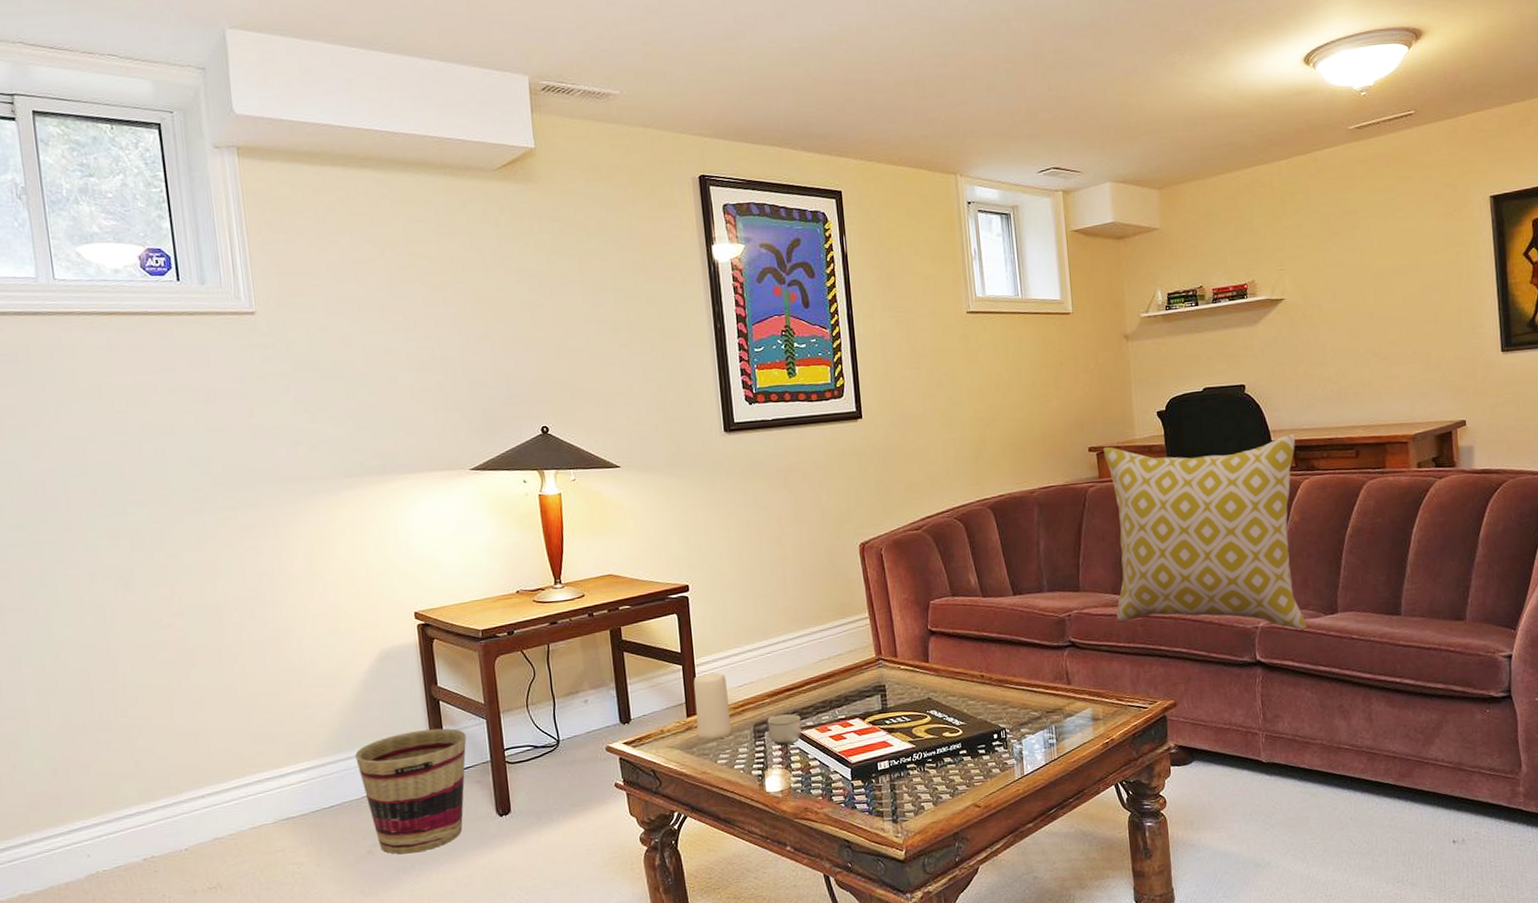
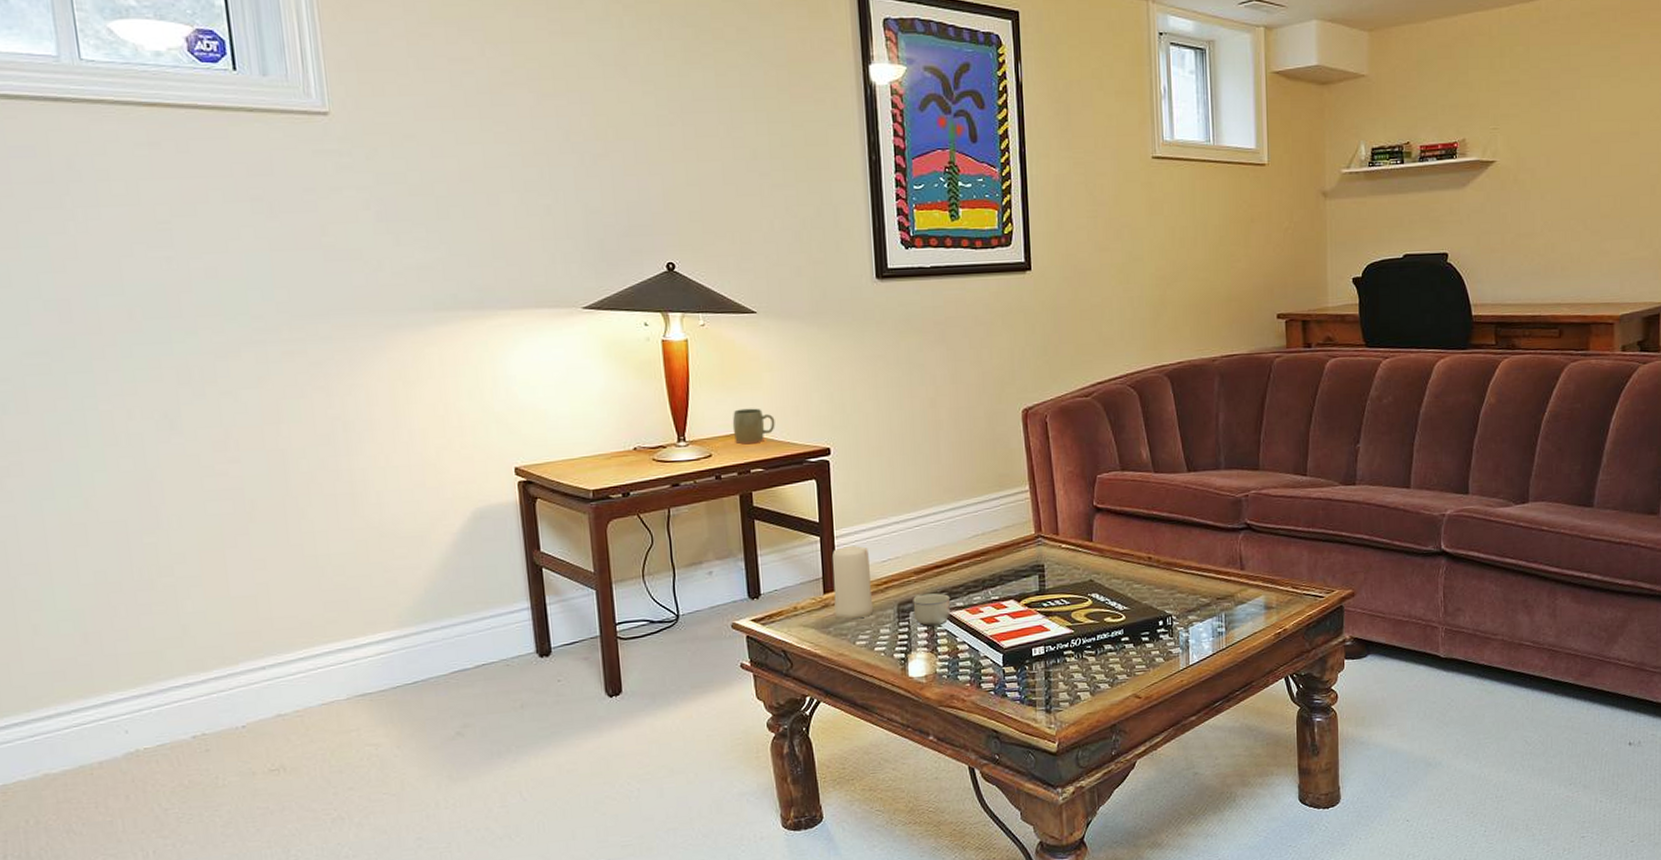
basket: present [355,728,466,854] -> none [443,598,573,737]
mug: none [601,551,640,584] -> present [732,408,775,444]
pillow: present [1104,434,1308,631] -> none [1293,310,1497,520]

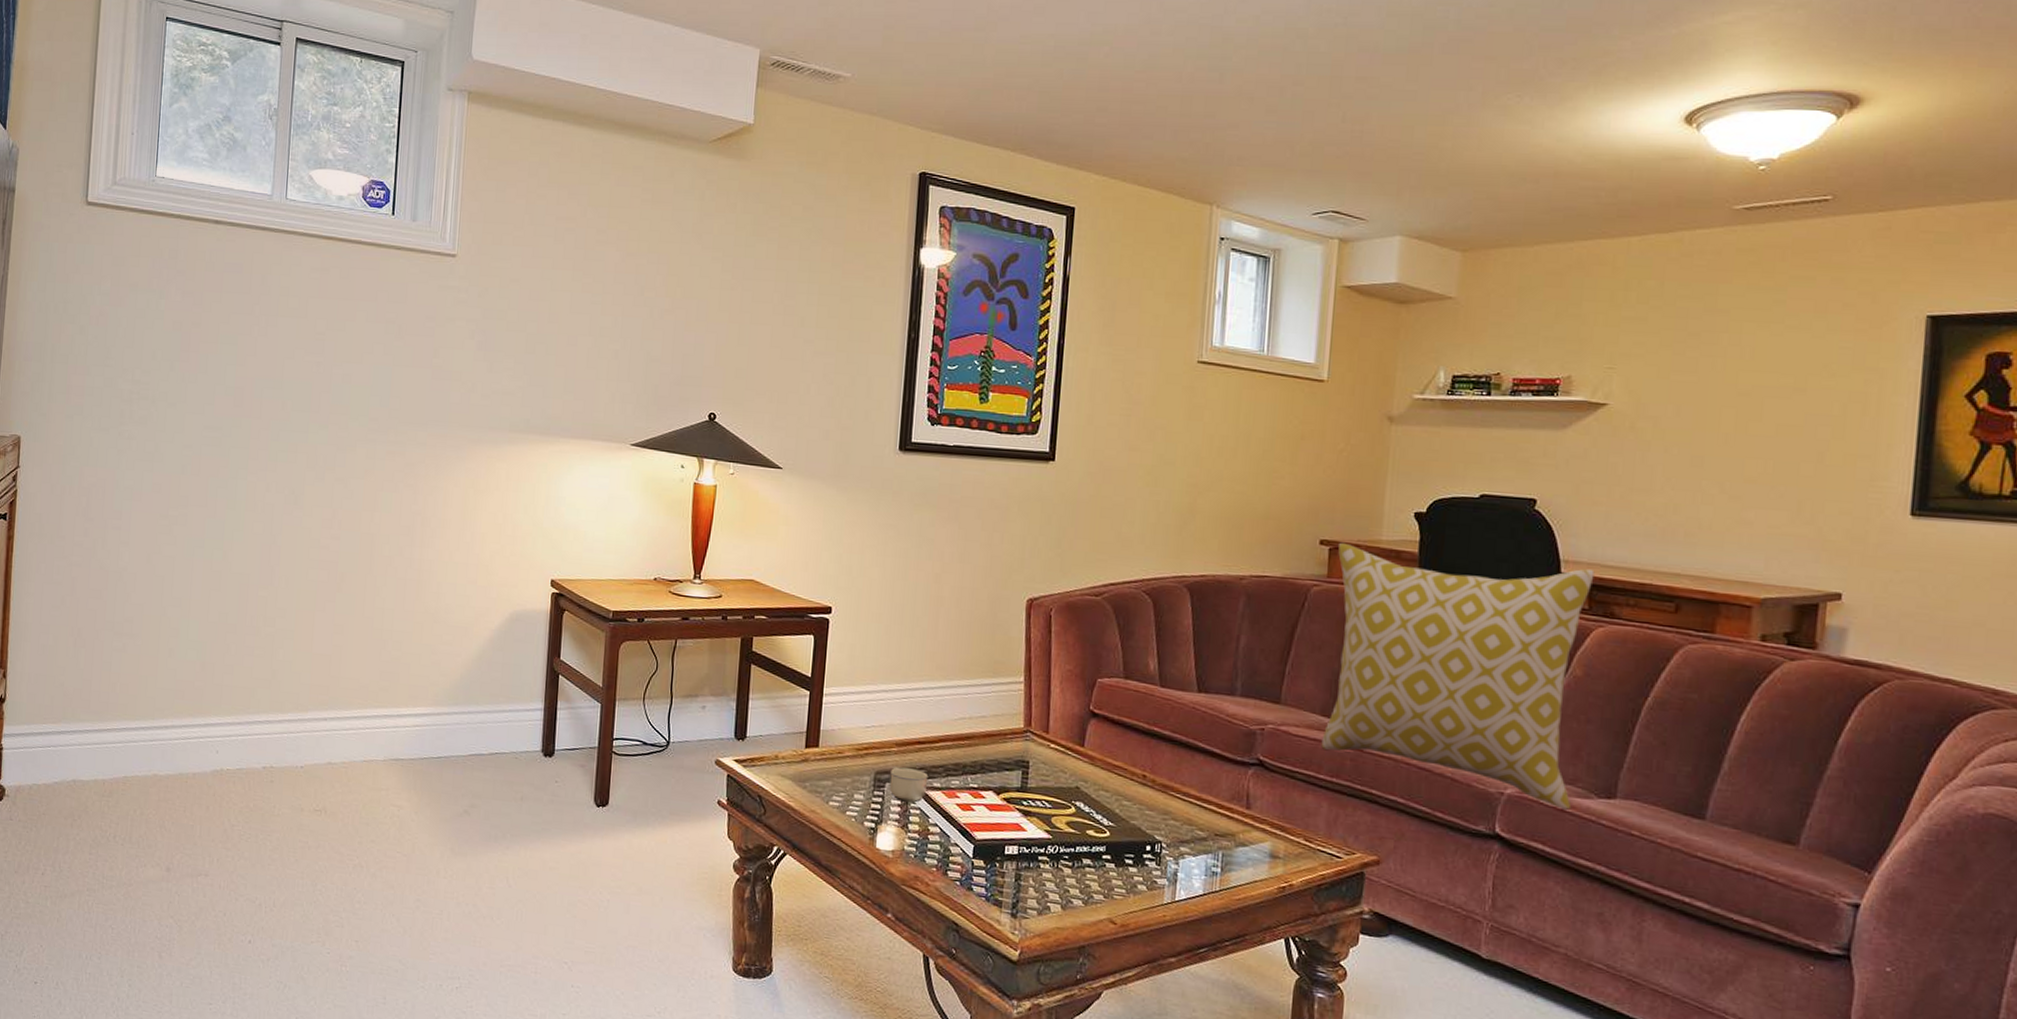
mug: present [732,408,775,444] -> none [744,556,784,591]
candle: present [832,546,874,620] -> none [812,705,854,780]
pillow: none [1293,310,1497,520] -> present [1321,542,1595,811]

